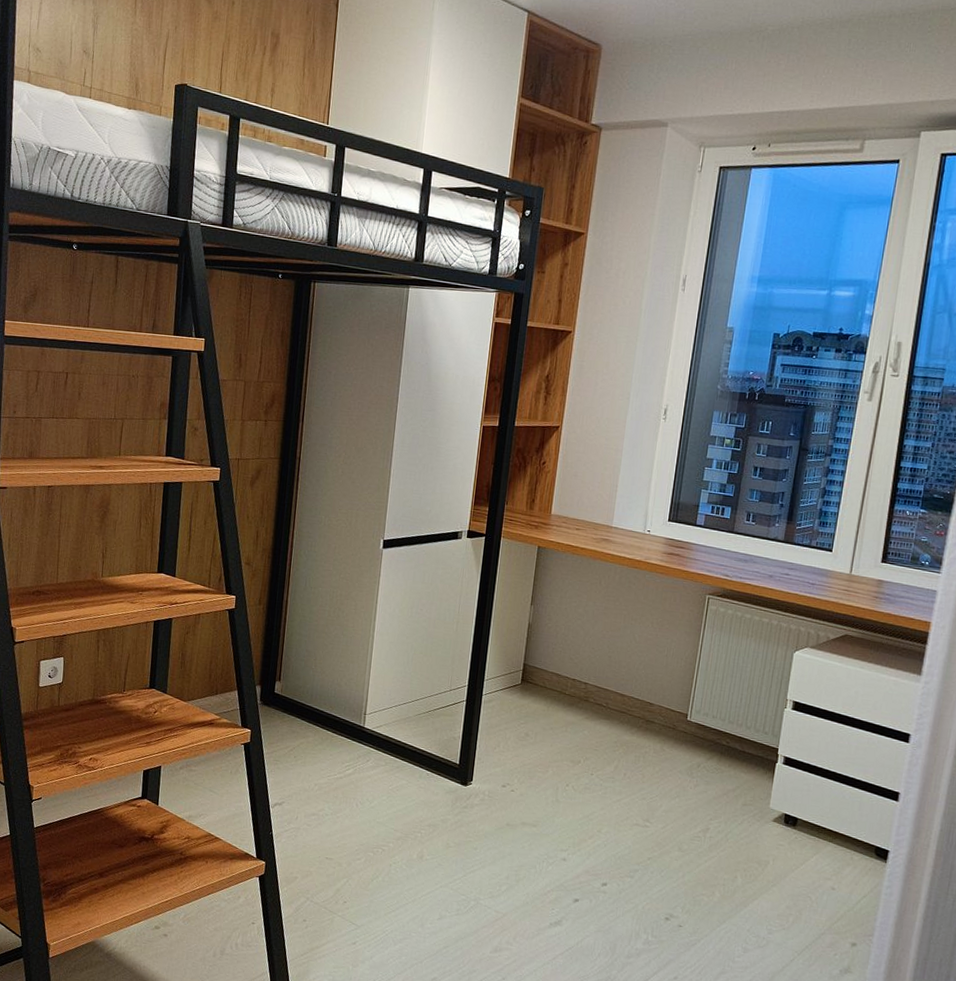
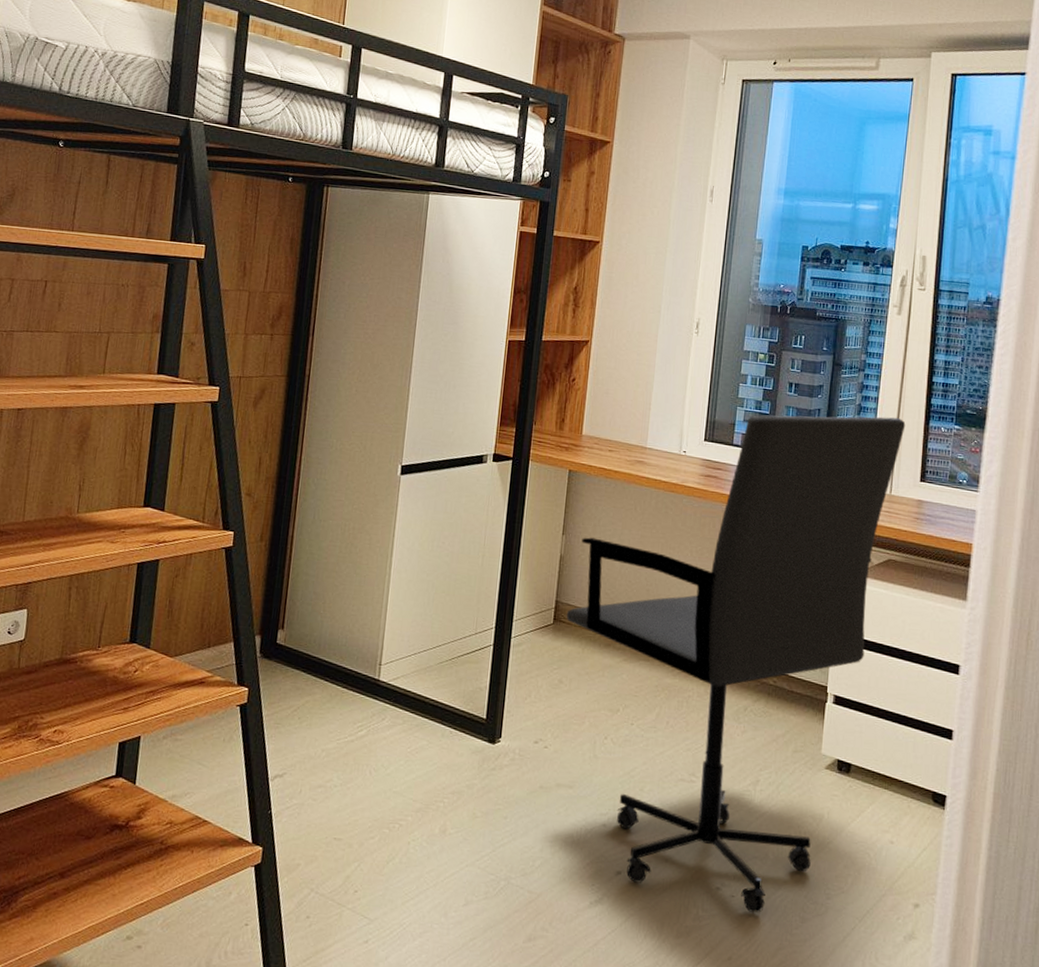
office chair: none [533,497,870,942] -> present [566,415,906,914]

